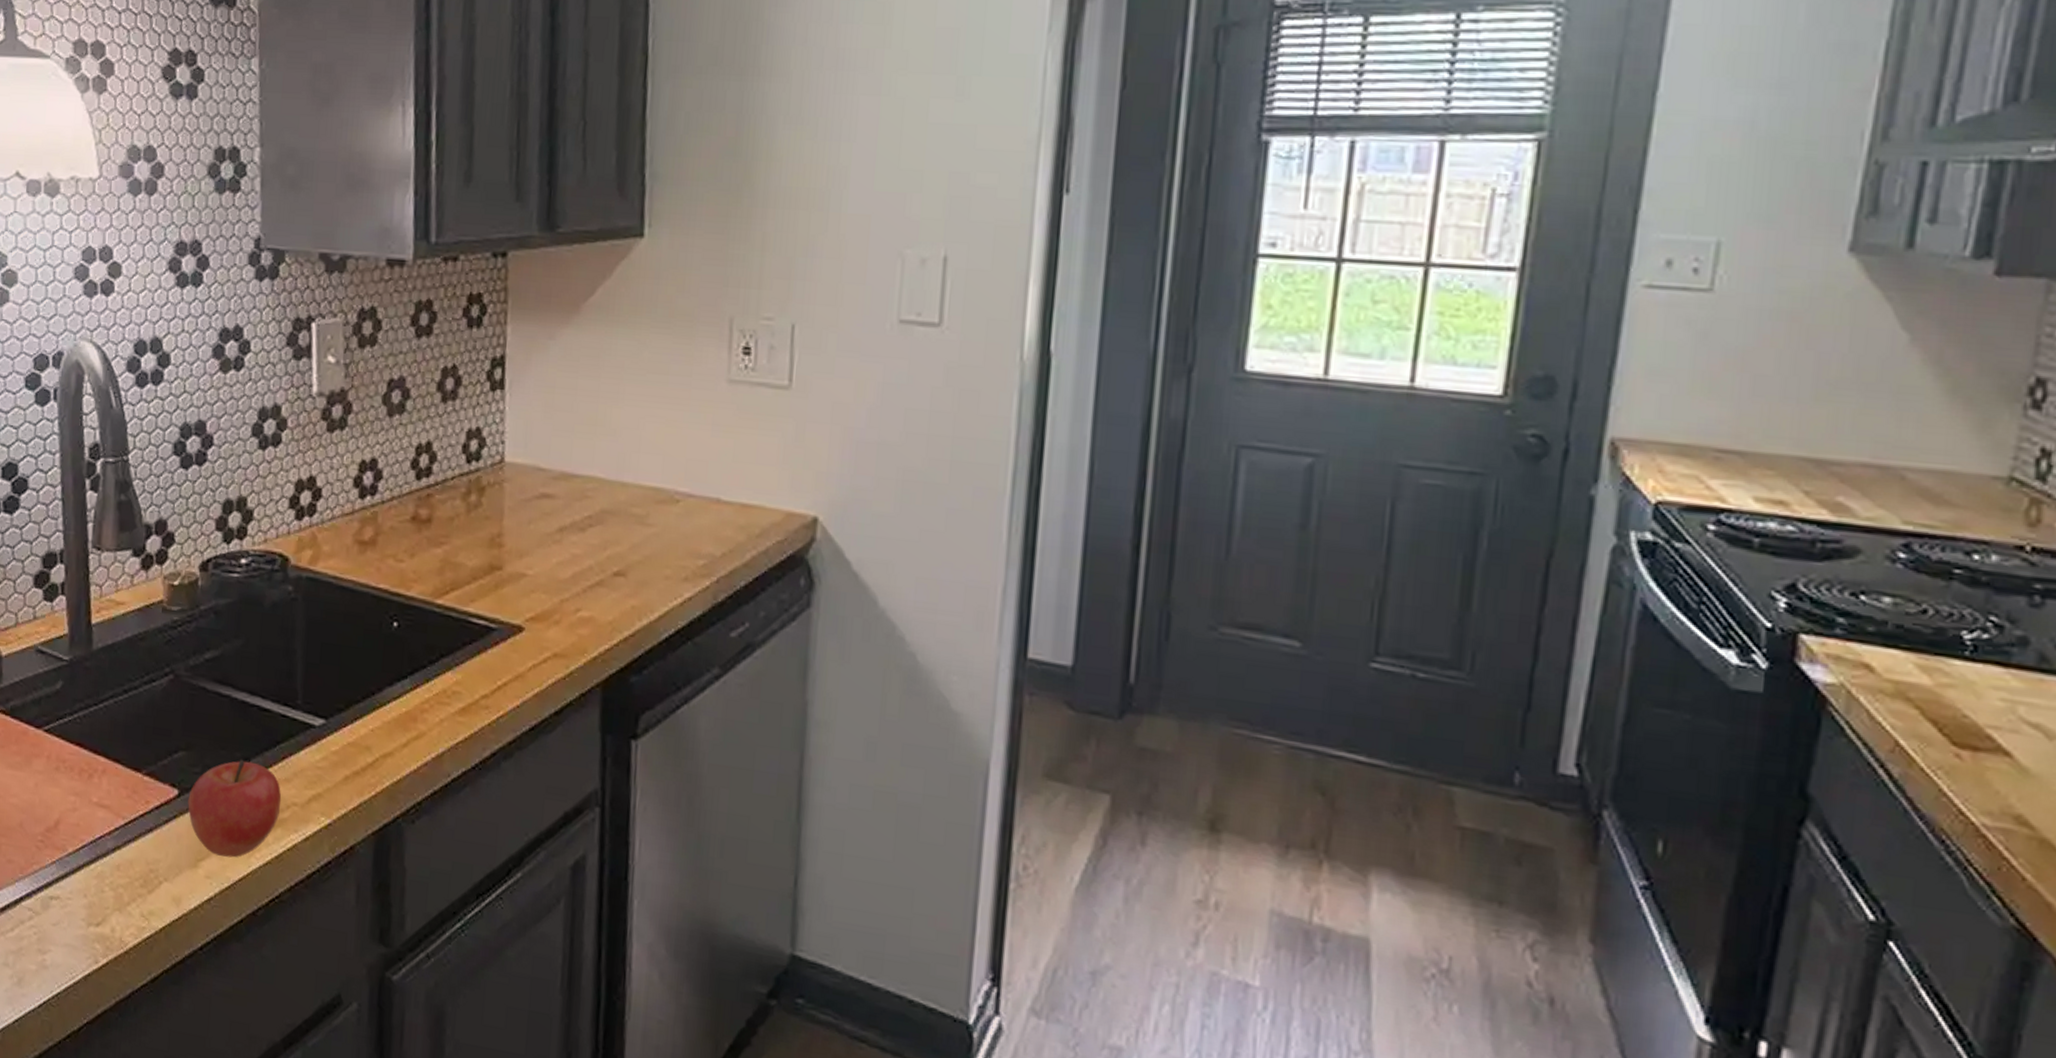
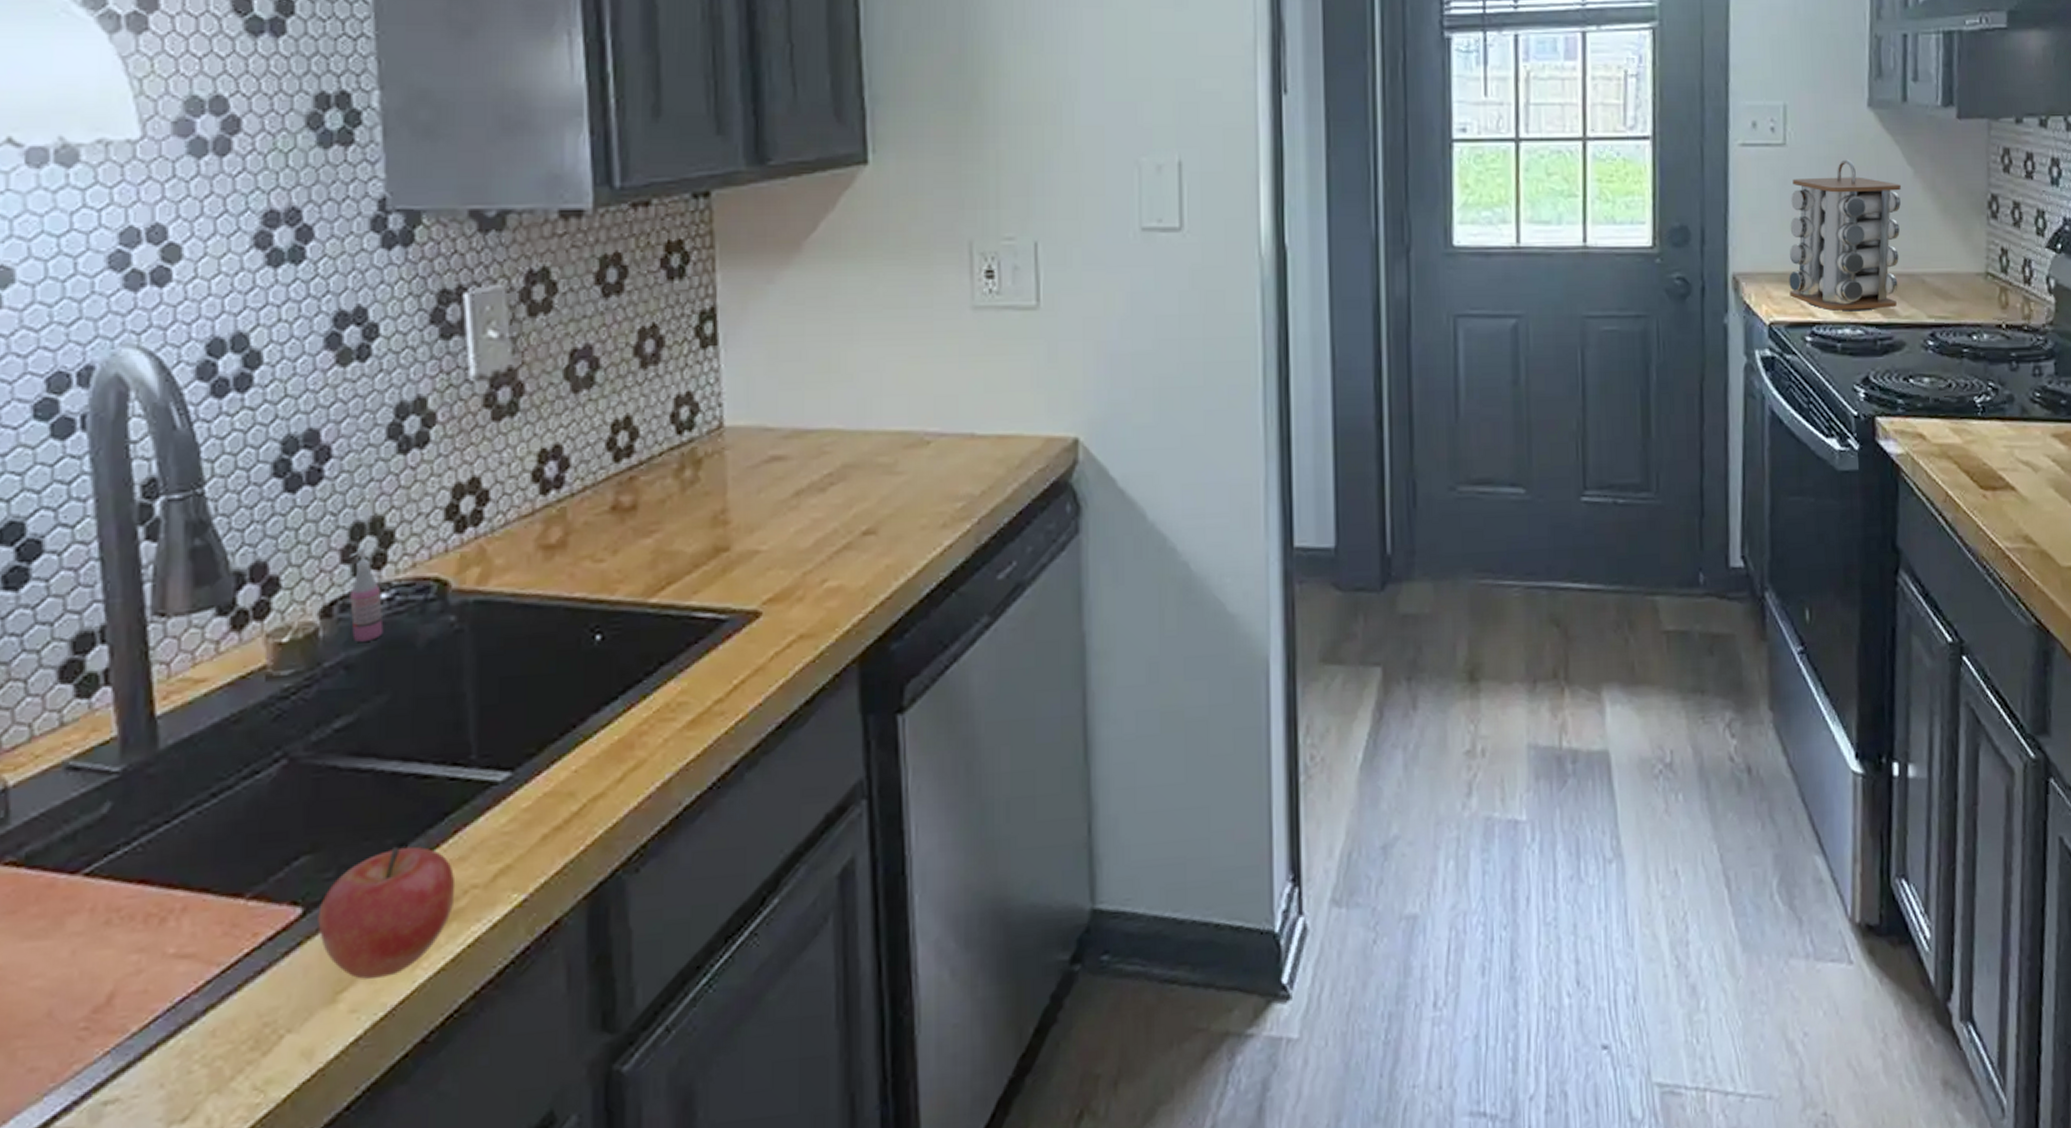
soap dispenser: none [220,519,242,595] -> present [350,546,384,642]
spice rack: none [1691,315,1886,505] -> present [1789,159,1901,312]

